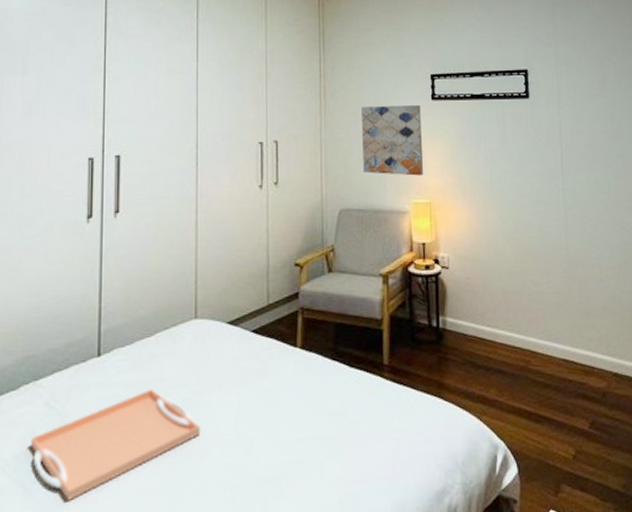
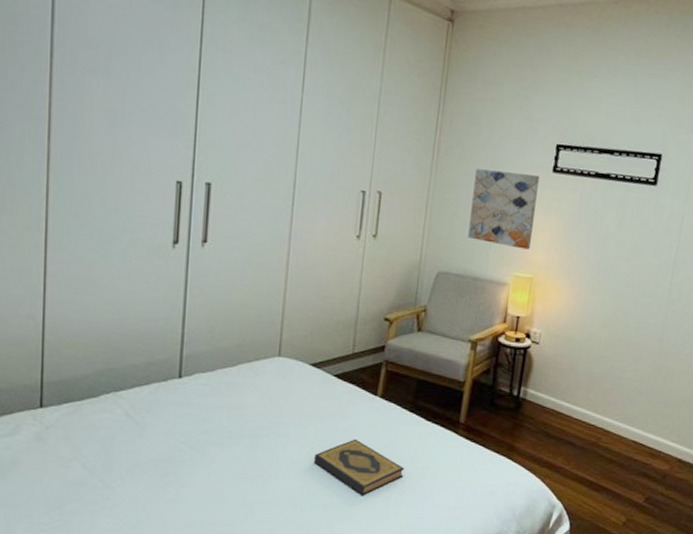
serving tray: present [30,388,201,501] -> none [109,413,276,499]
hardback book: none [239,398,335,464] -> present [313,438,405,496]

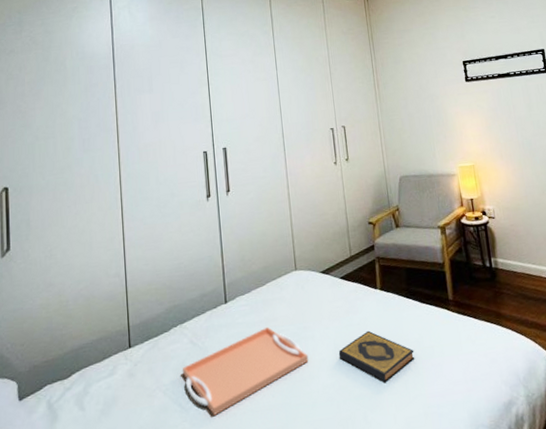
serving tray: none [109,413,276,499] -> present [182,326,309,416]
wall art: present [468,169,539,250] -> none [409,87,466,146]

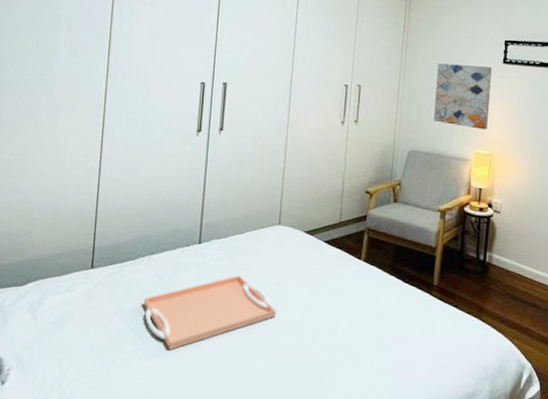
hardback book: present [338,330,415,383] -> none [308,298,387,352]
wall art: none [409,87,466,146] -> present [434,63,492,130]

